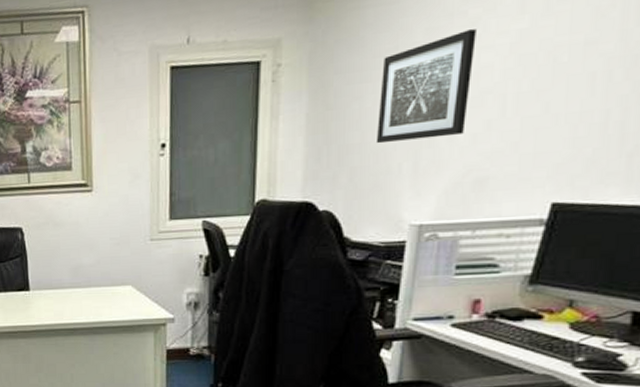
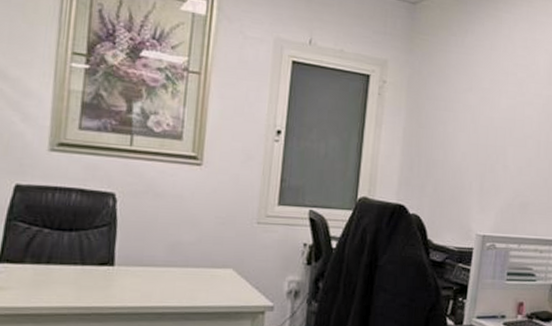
wall art: present [376,28,476,144] -> none [454,87,522,166]

